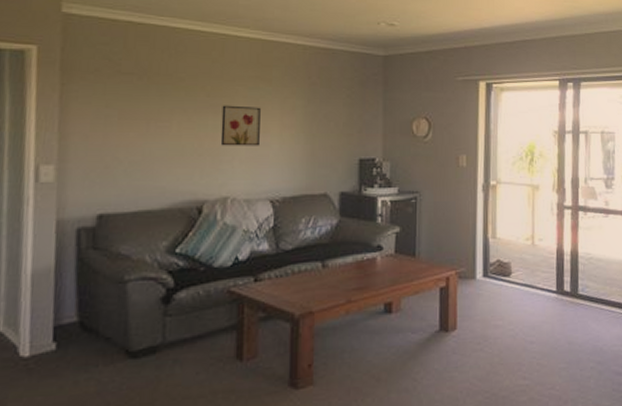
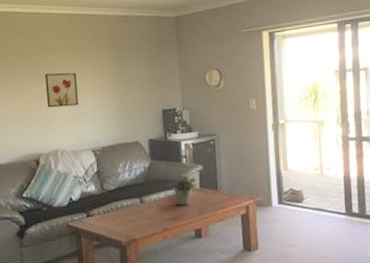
potted plant: none [361,235,392,274] -> present [171,173,197,206]

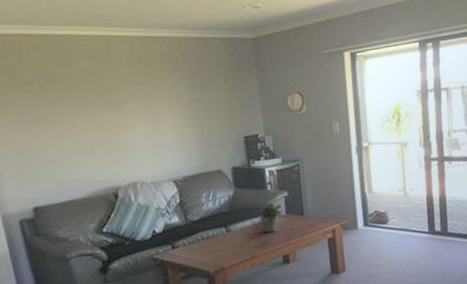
wall art: present [44,72,78,108] -> none [117,100,155,139]

